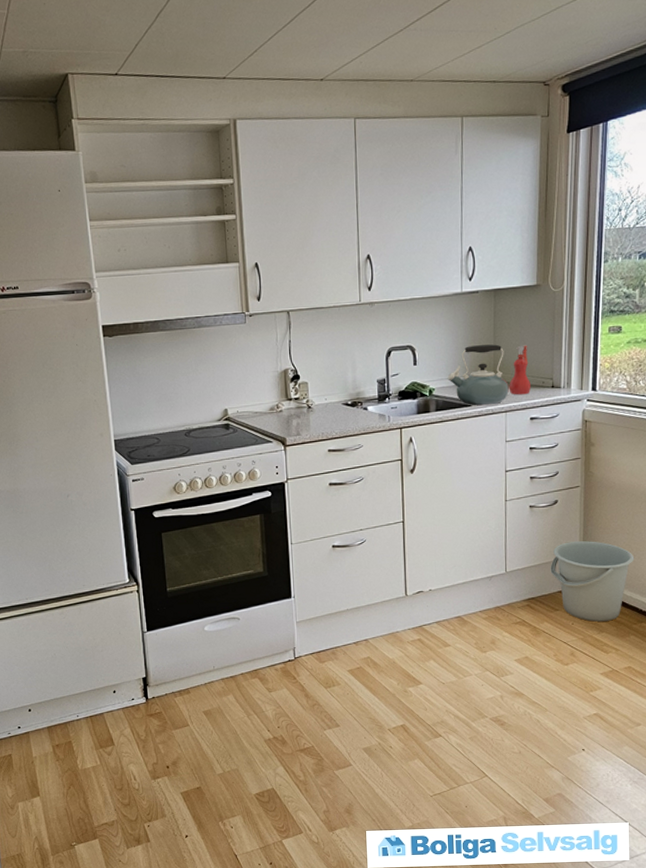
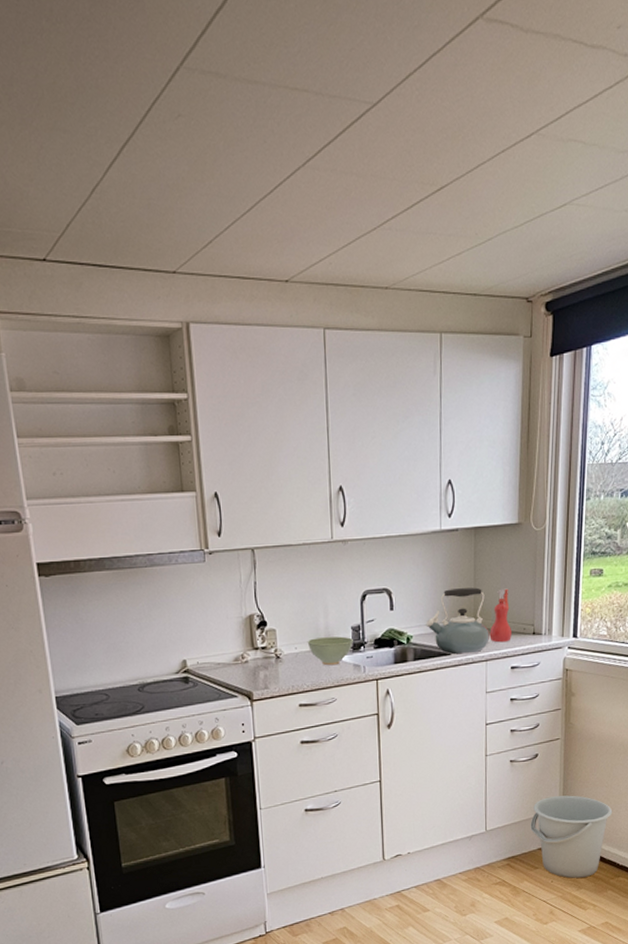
bowl: none [336,389,379,415] -> present [307,636,353,666]

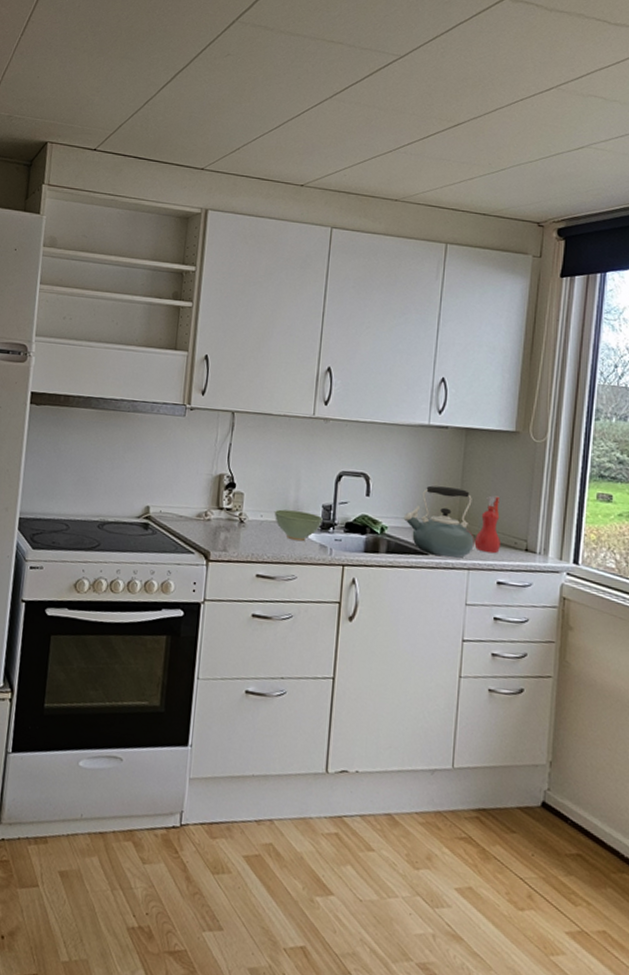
bucket: present [530,795,613,878] -> none [508,744,617,862]

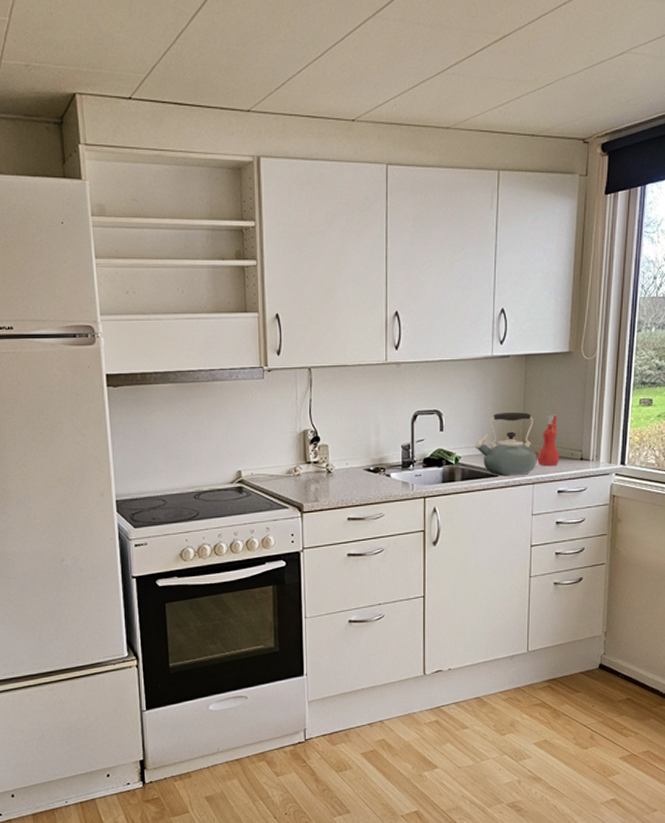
bowl: present [274,509,323,542] -> none [358,454,403,482]

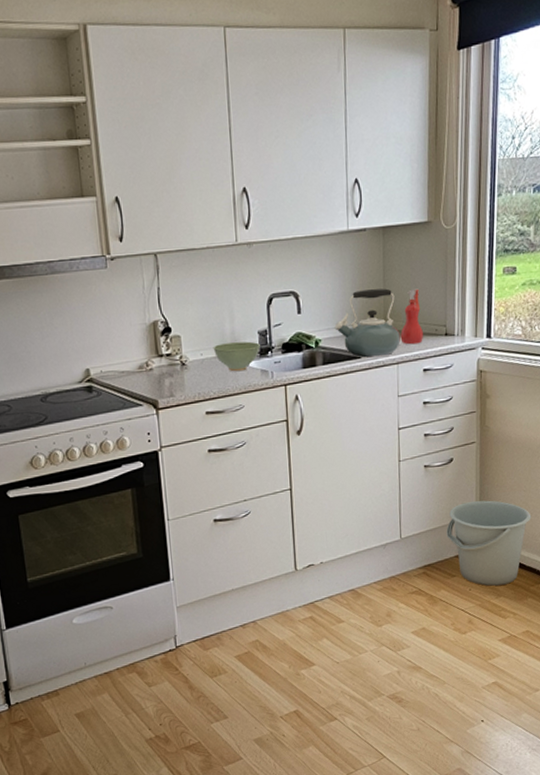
bowl: none [358,454,403,482] -> present [213,341,260,372]
bucket: none [573,620,657,704] -> present [446,500,532,586]

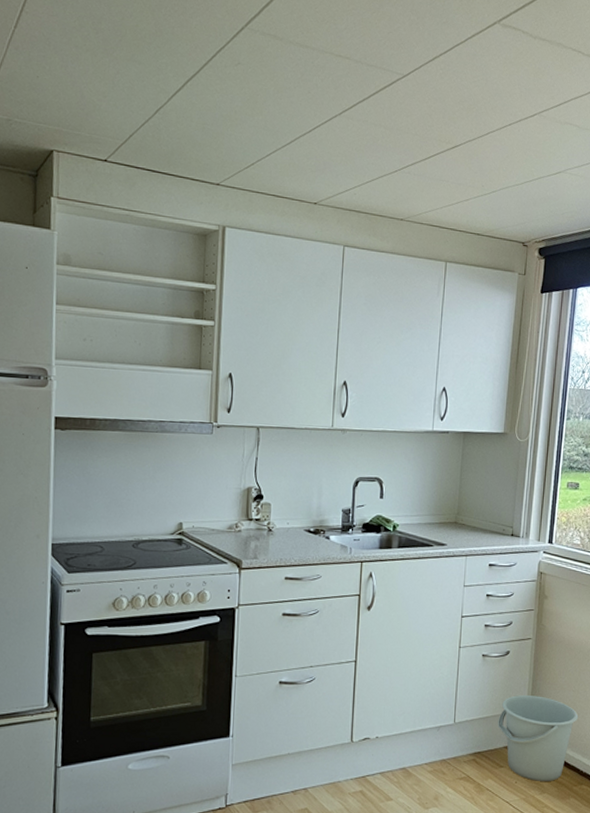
bowl: present [213,341,260,372] -> none [299,516,343,544]
kettle: present [334,288,400,357] -> none [412,485,471,547]
spray bottle: present [400,288,424,345] -> none [471,490,492,541]

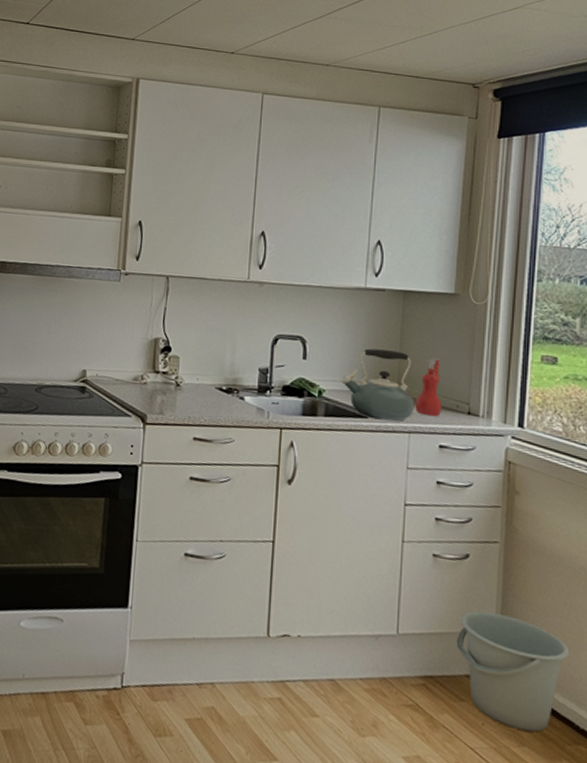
kettle: none [412,485,471,547] -> present [341,348,415,422]
spray bottle: none [471,490,492,541] -> present [415,358,443,417]

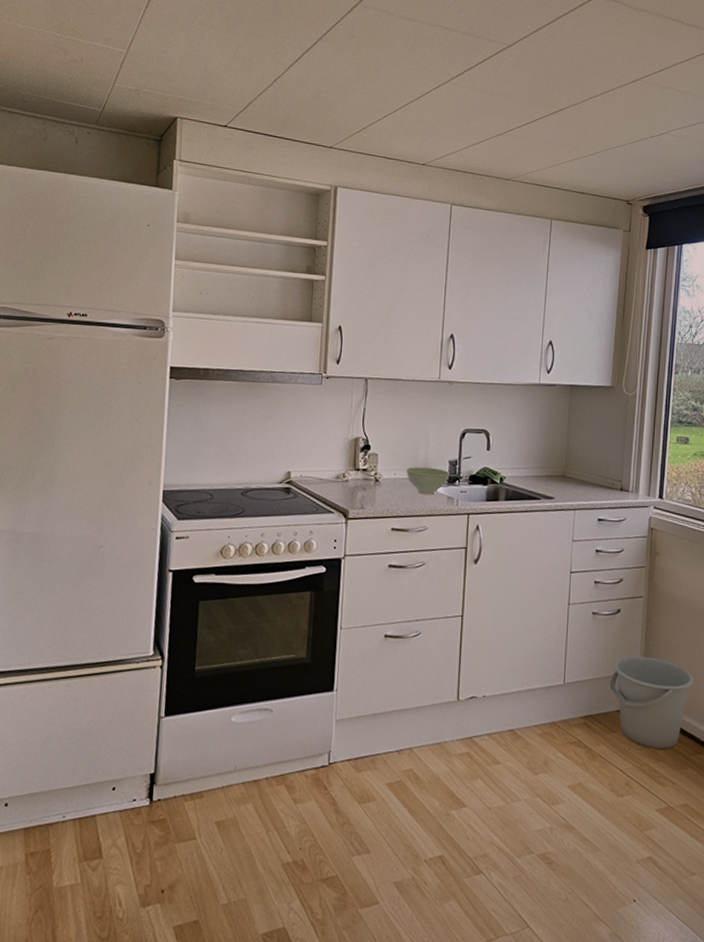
bowl: none [210,372,259,405] -> present [406,467,449,495]
kettle: present [341,348,415,422] -> none [519,438,579,501]
spray bottle: present [415,358,443,417] -> none [579,443,601,495]

